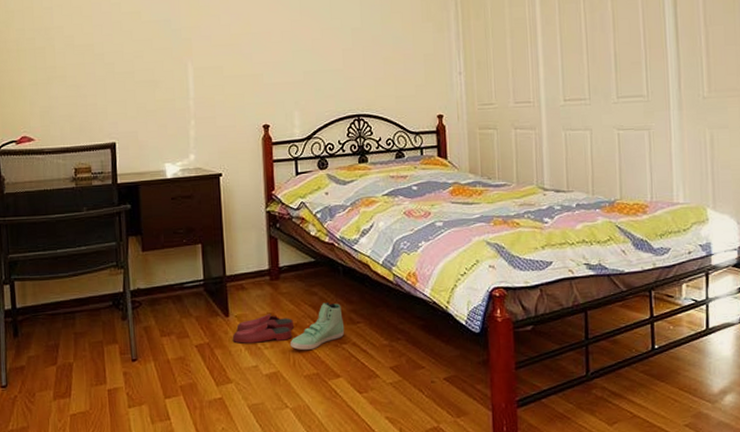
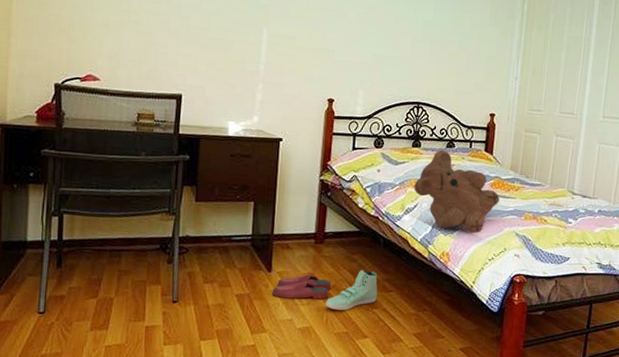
teddy bear: none [367,161,462,248] -> present [414,149,500,233]

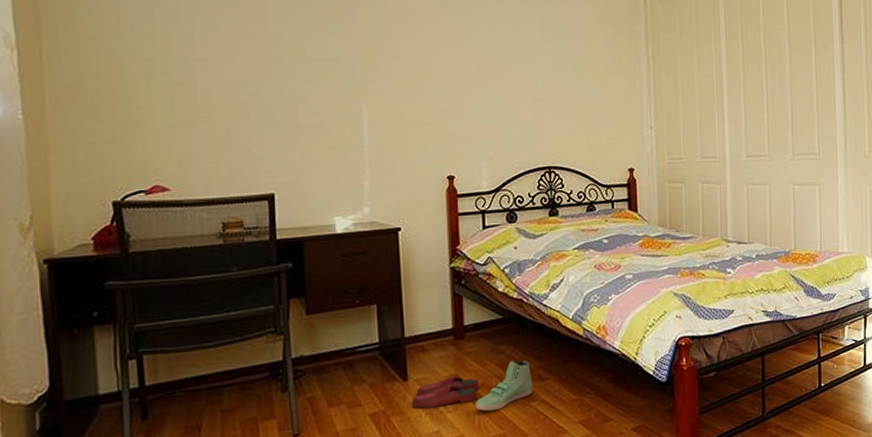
teddy bear: present [414,149,500,233] -> none [557,214,651,300]

